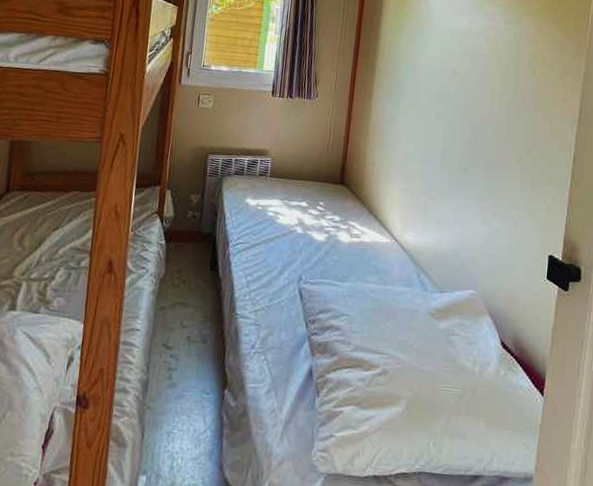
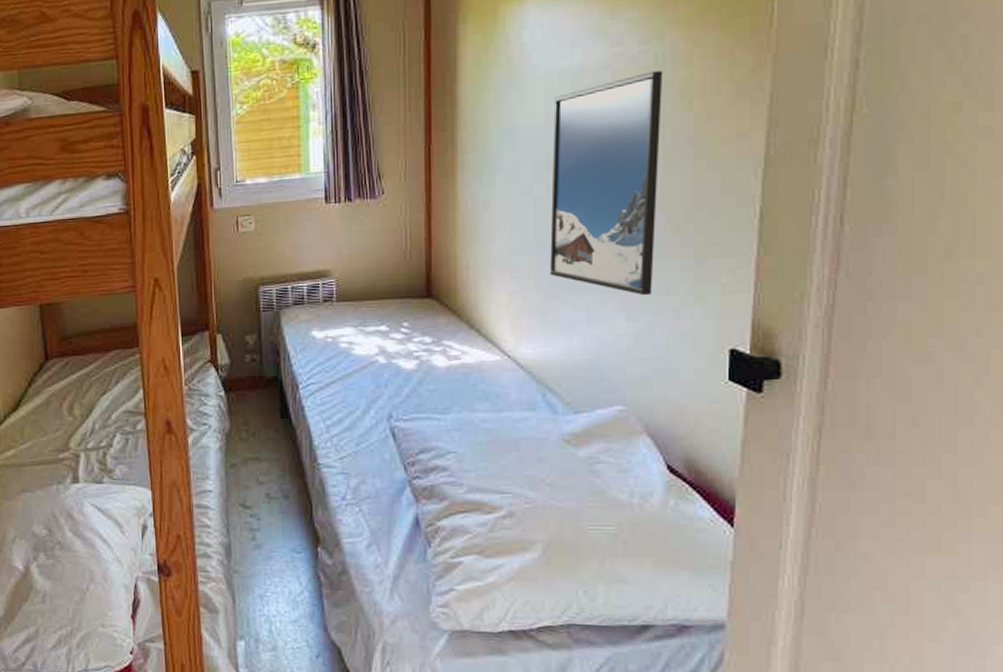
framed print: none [432,44,519,207] -> present [550,70,663,296]

